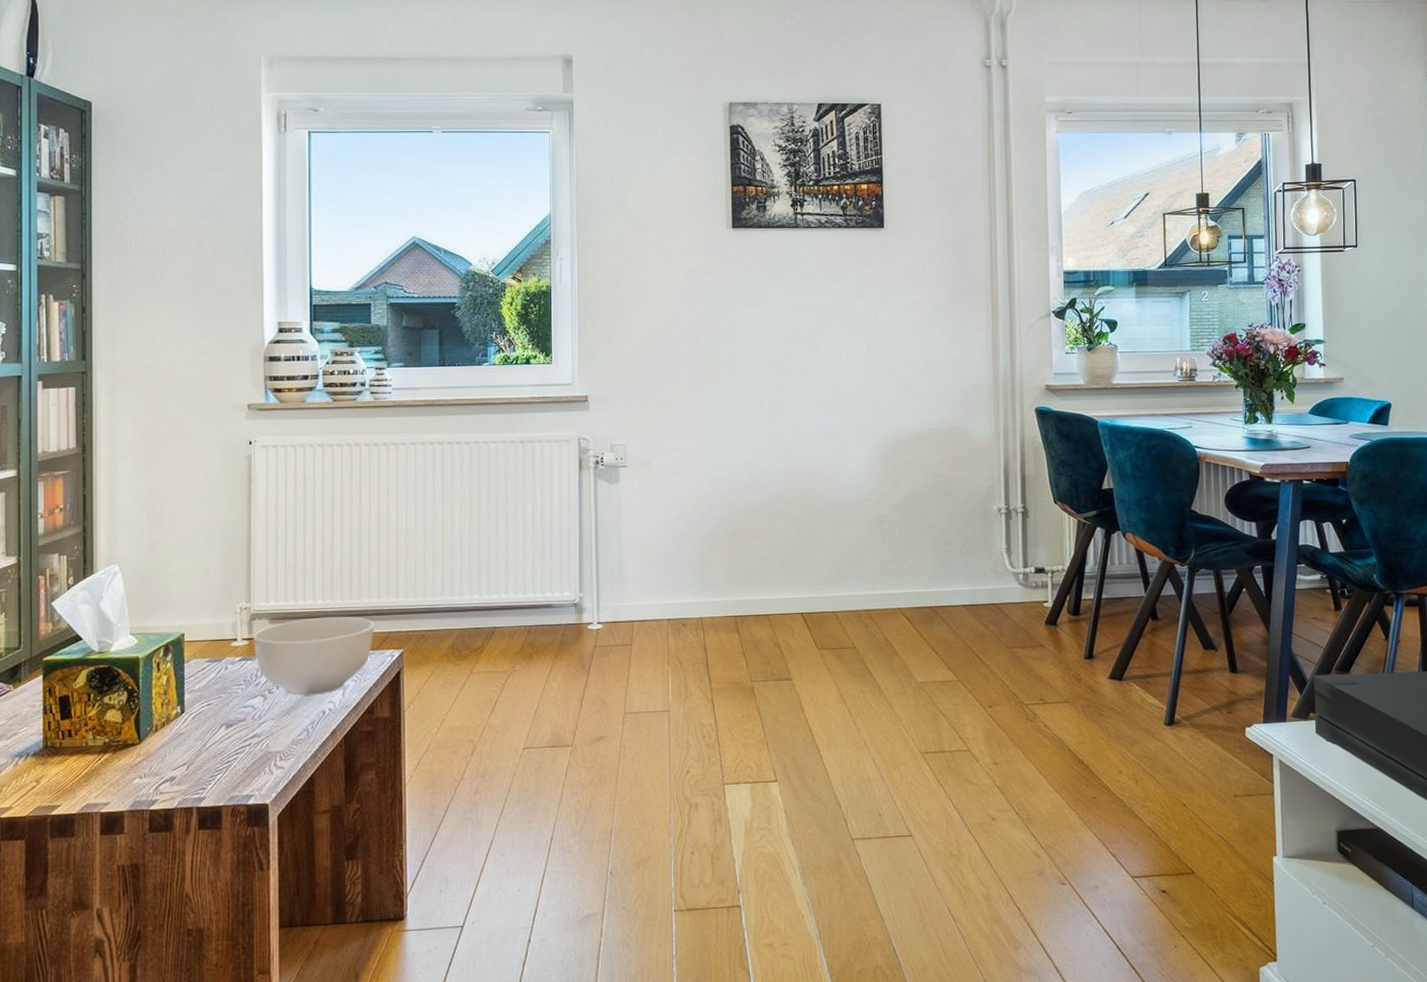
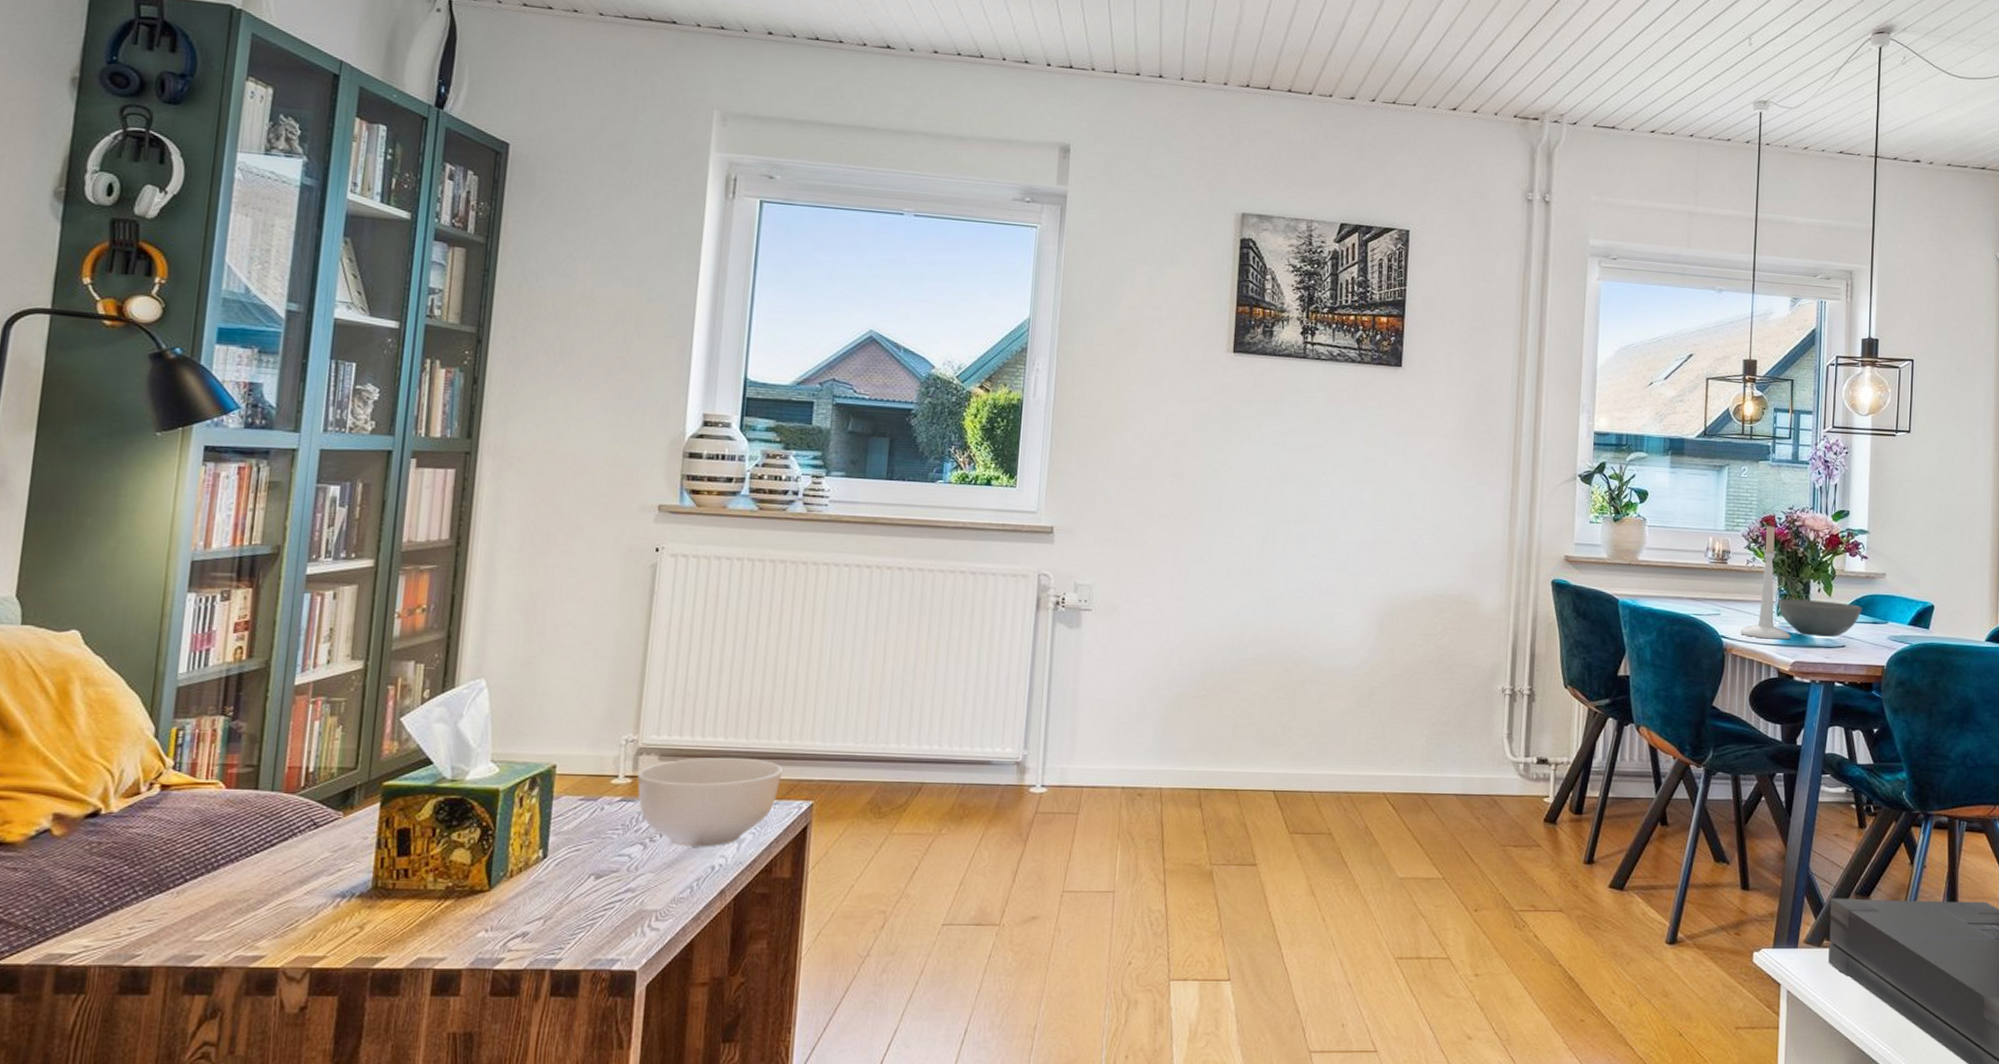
candlestick: none [1212,342,1259,446] -> present [1740,525,1791,640]
bowl: none [1245,407,1324,441] -> present [1778,598,1862,638]

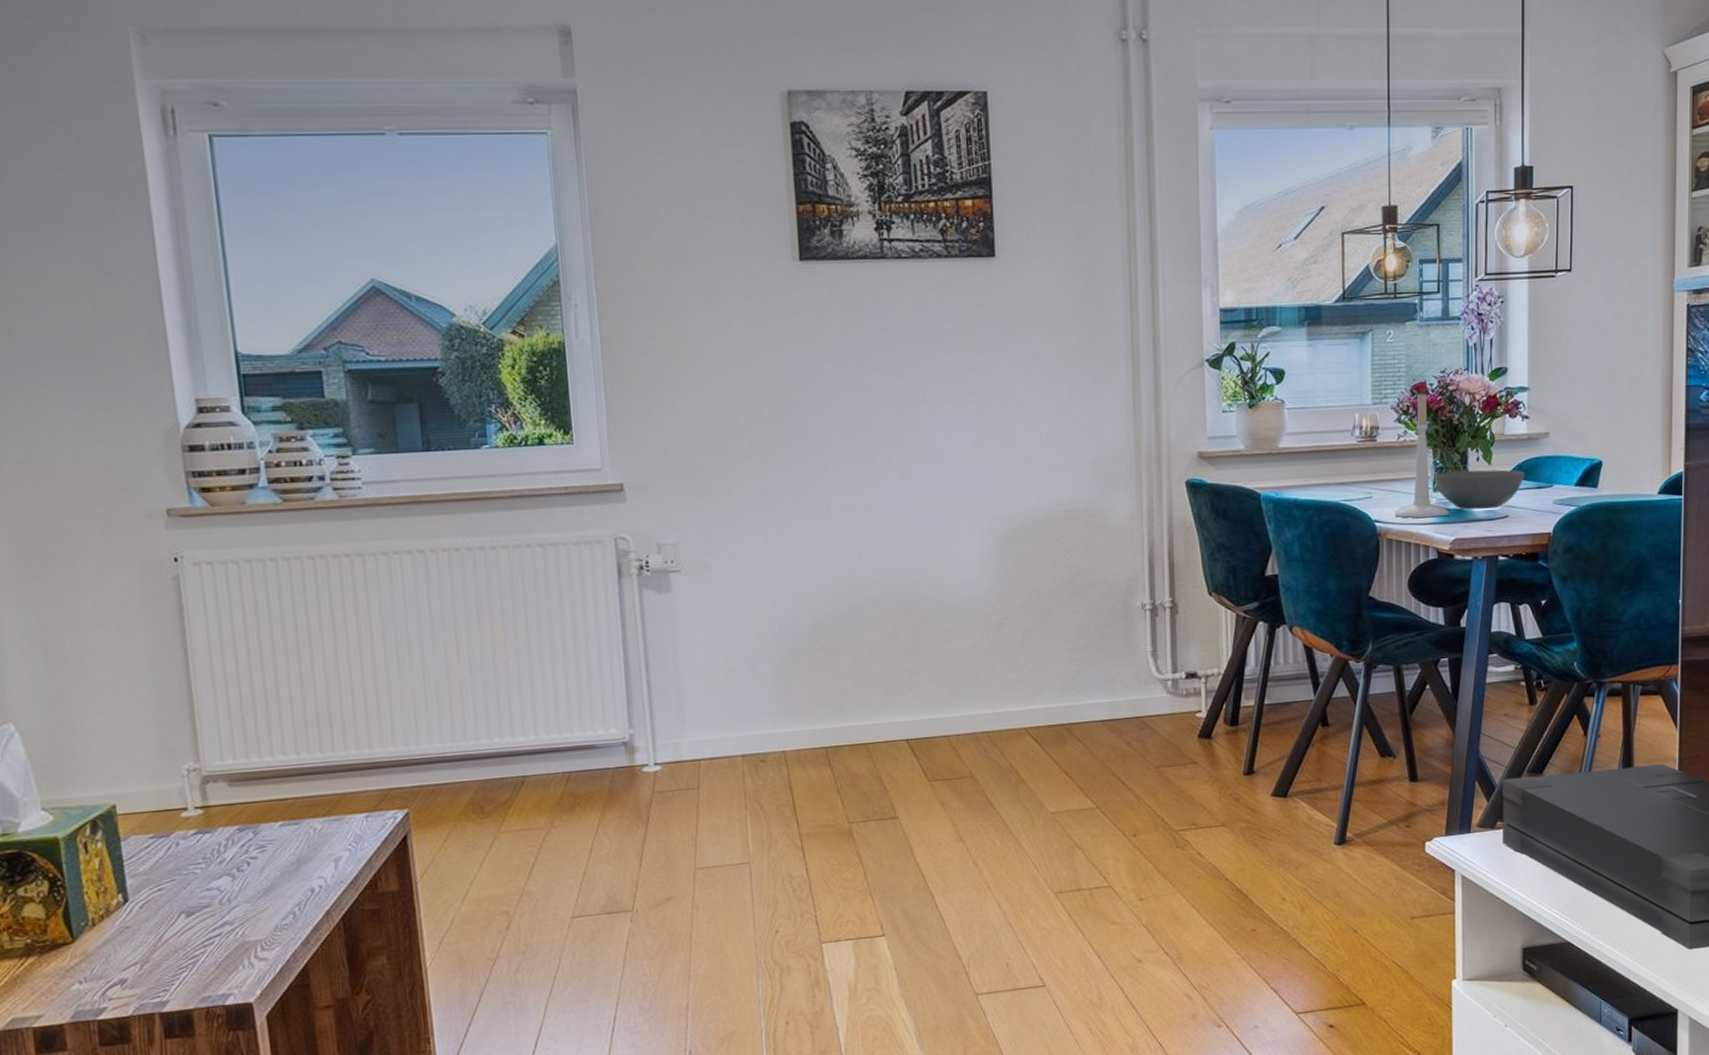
bowl: present [637,757,784,847] -> none [207,772,369,873]

